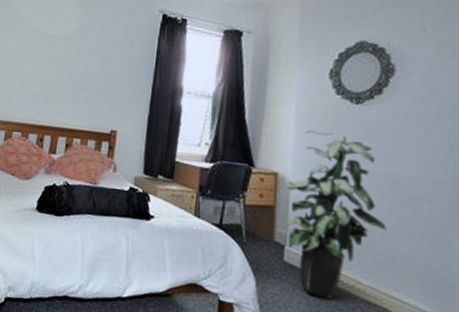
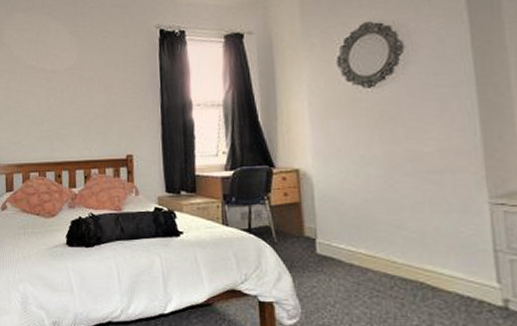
indoor plant: present [282,128,387,301] -> none [309,118,414,284]

